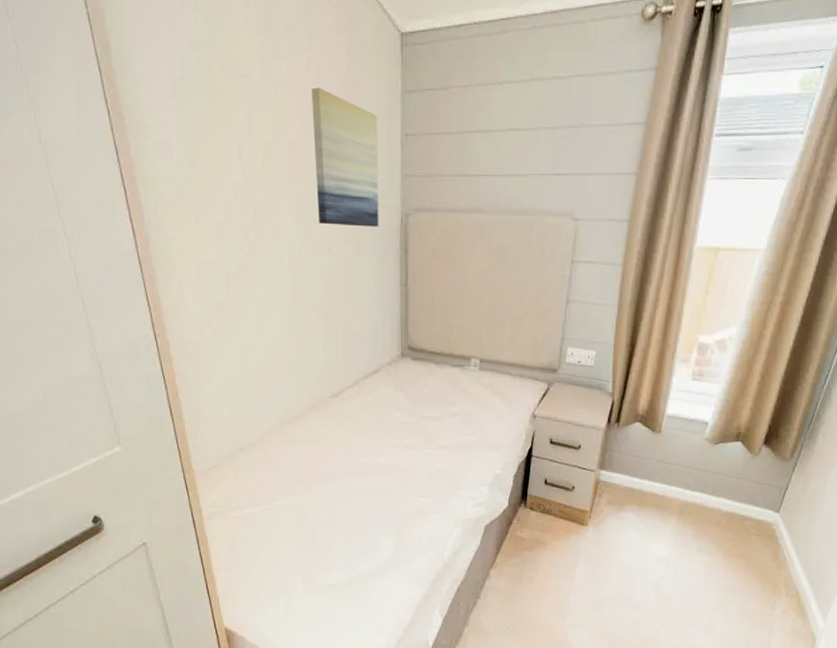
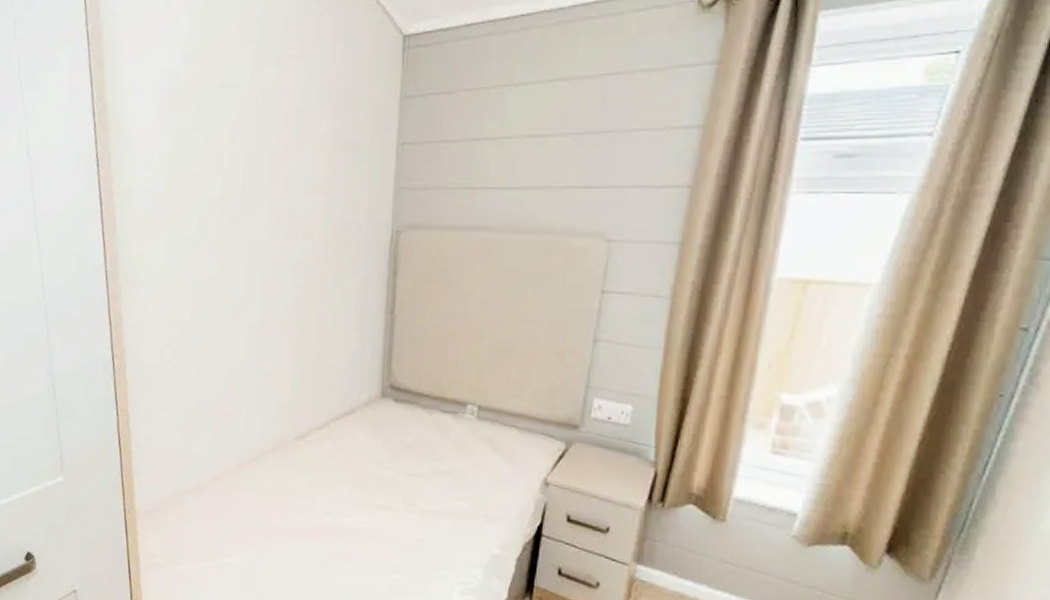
wall art: present [312,87,379,227] -> none [297,95,371,245]

